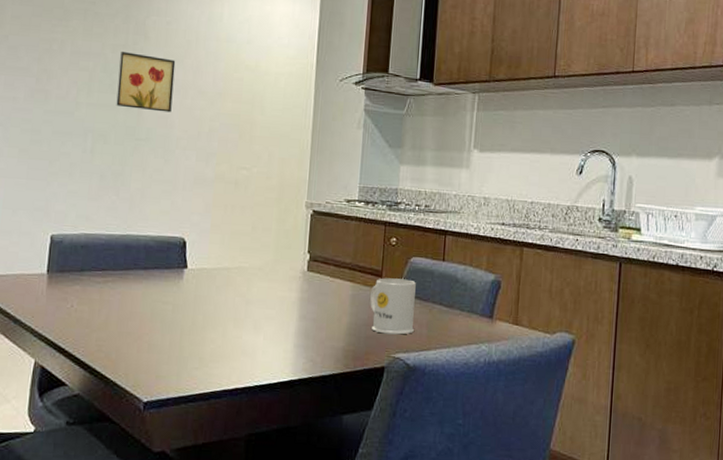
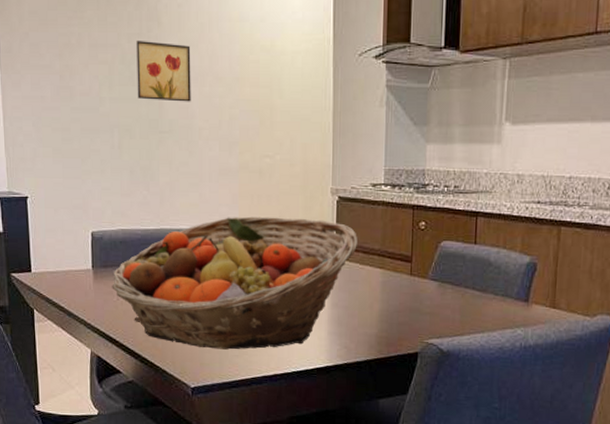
fruit basket: none [66,225,330,362] -> present [112,216,357,350]
mug: present [370,278,416,335] -> none [401,263,447,321]

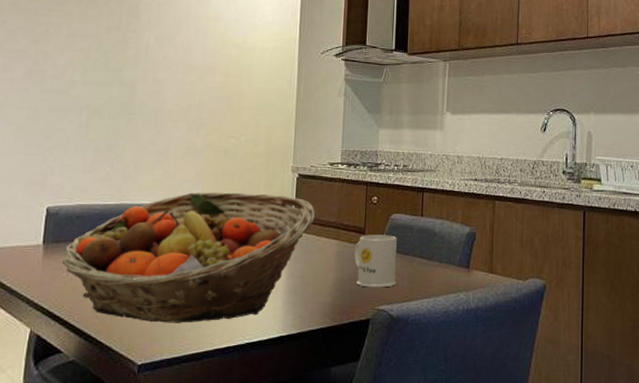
wall art: present [135,40,191,102] -> none [110,32,167,88]
mug: none [401,263,447,321] -> present [354,234,397,288]

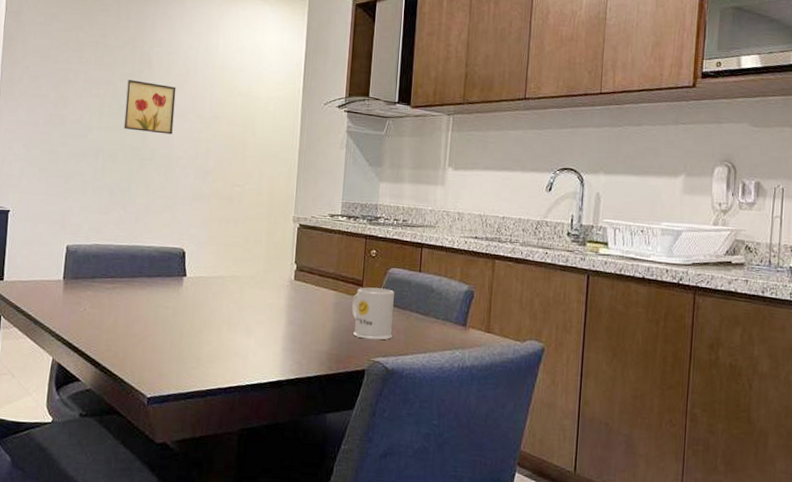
fruit basket: present [62,192,315,323] -> none [80,237,315,362]
wall art: none [110,32,167,88] -> present [124,79,176,135]

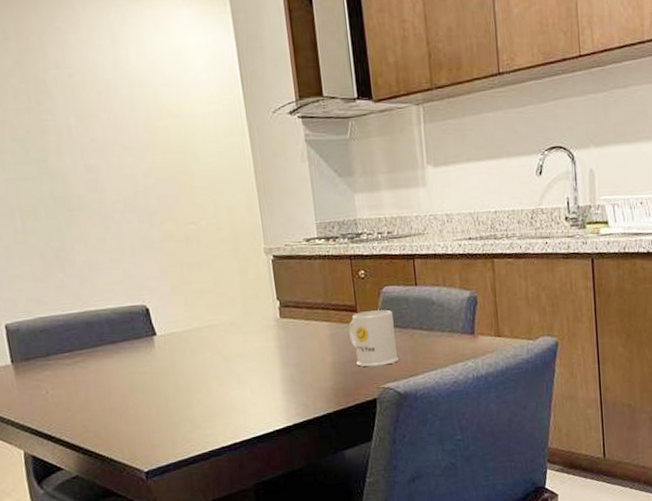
wall art: present [124,79,176,135] -> none [25,114,99,177]

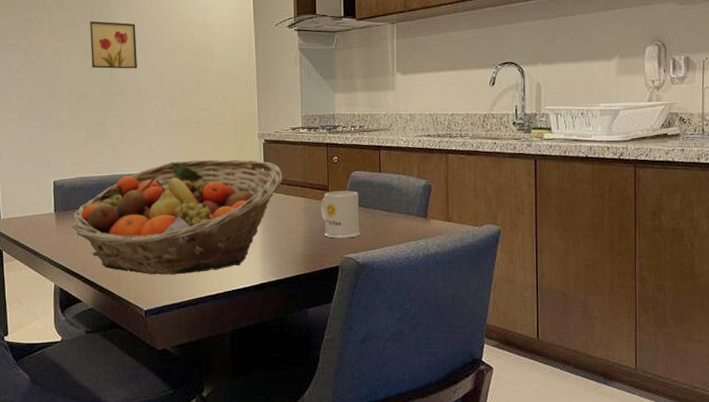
wall art: none [25,114,99,177] -> present [89,20,137,69]
fruit basket: none [37,281,300,429] -> present [72,159,282,275]

